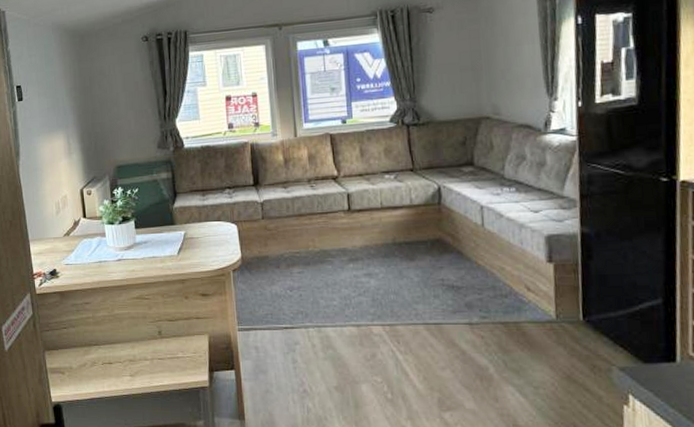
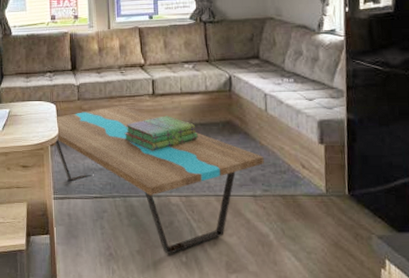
coffee table: none [236,223,482,391] -> present [54,105,264,255]
stack of books: none [316,234,403,275] -> present [124,115,198,151]

